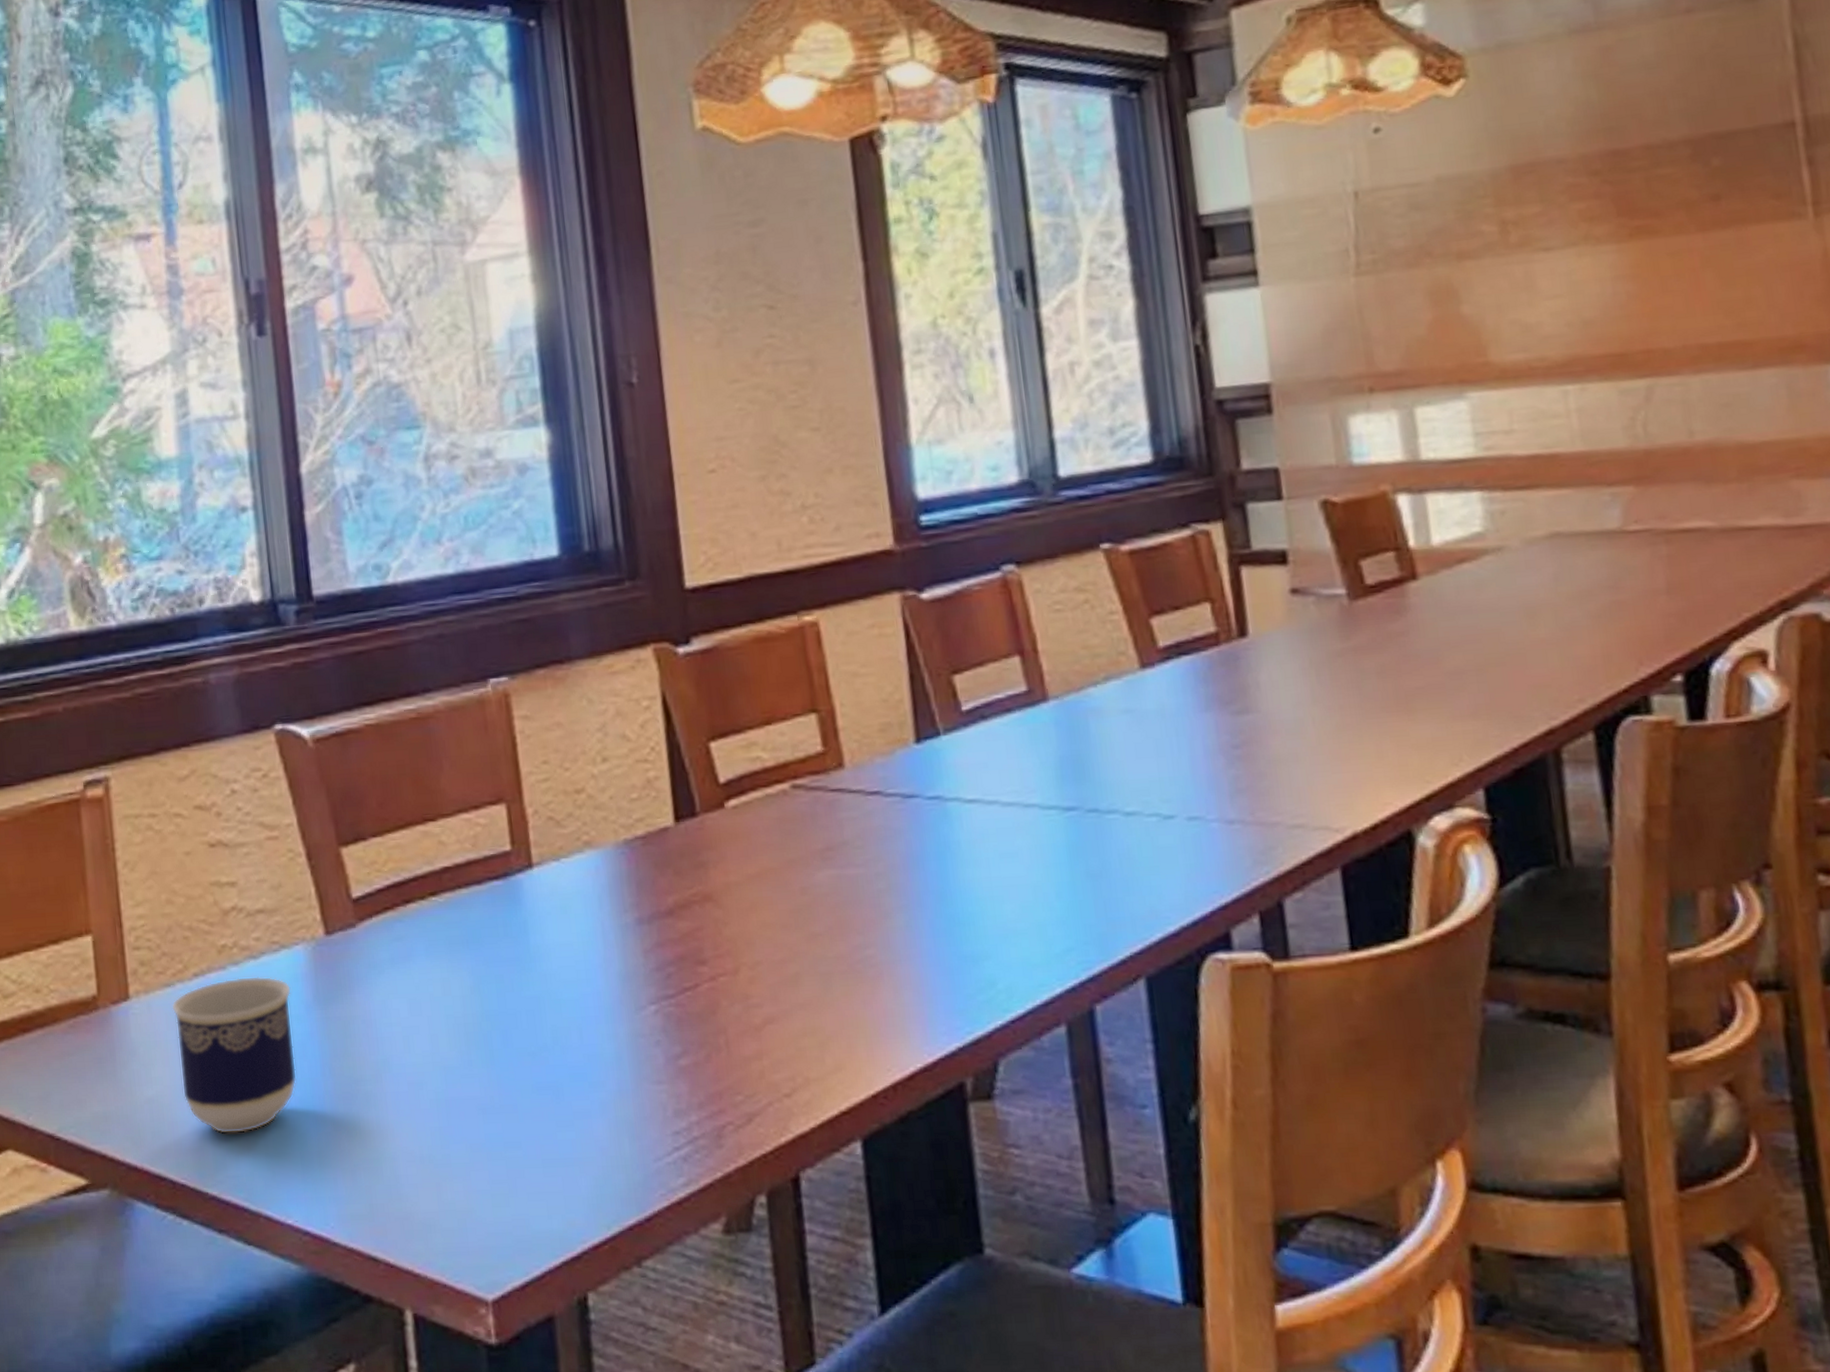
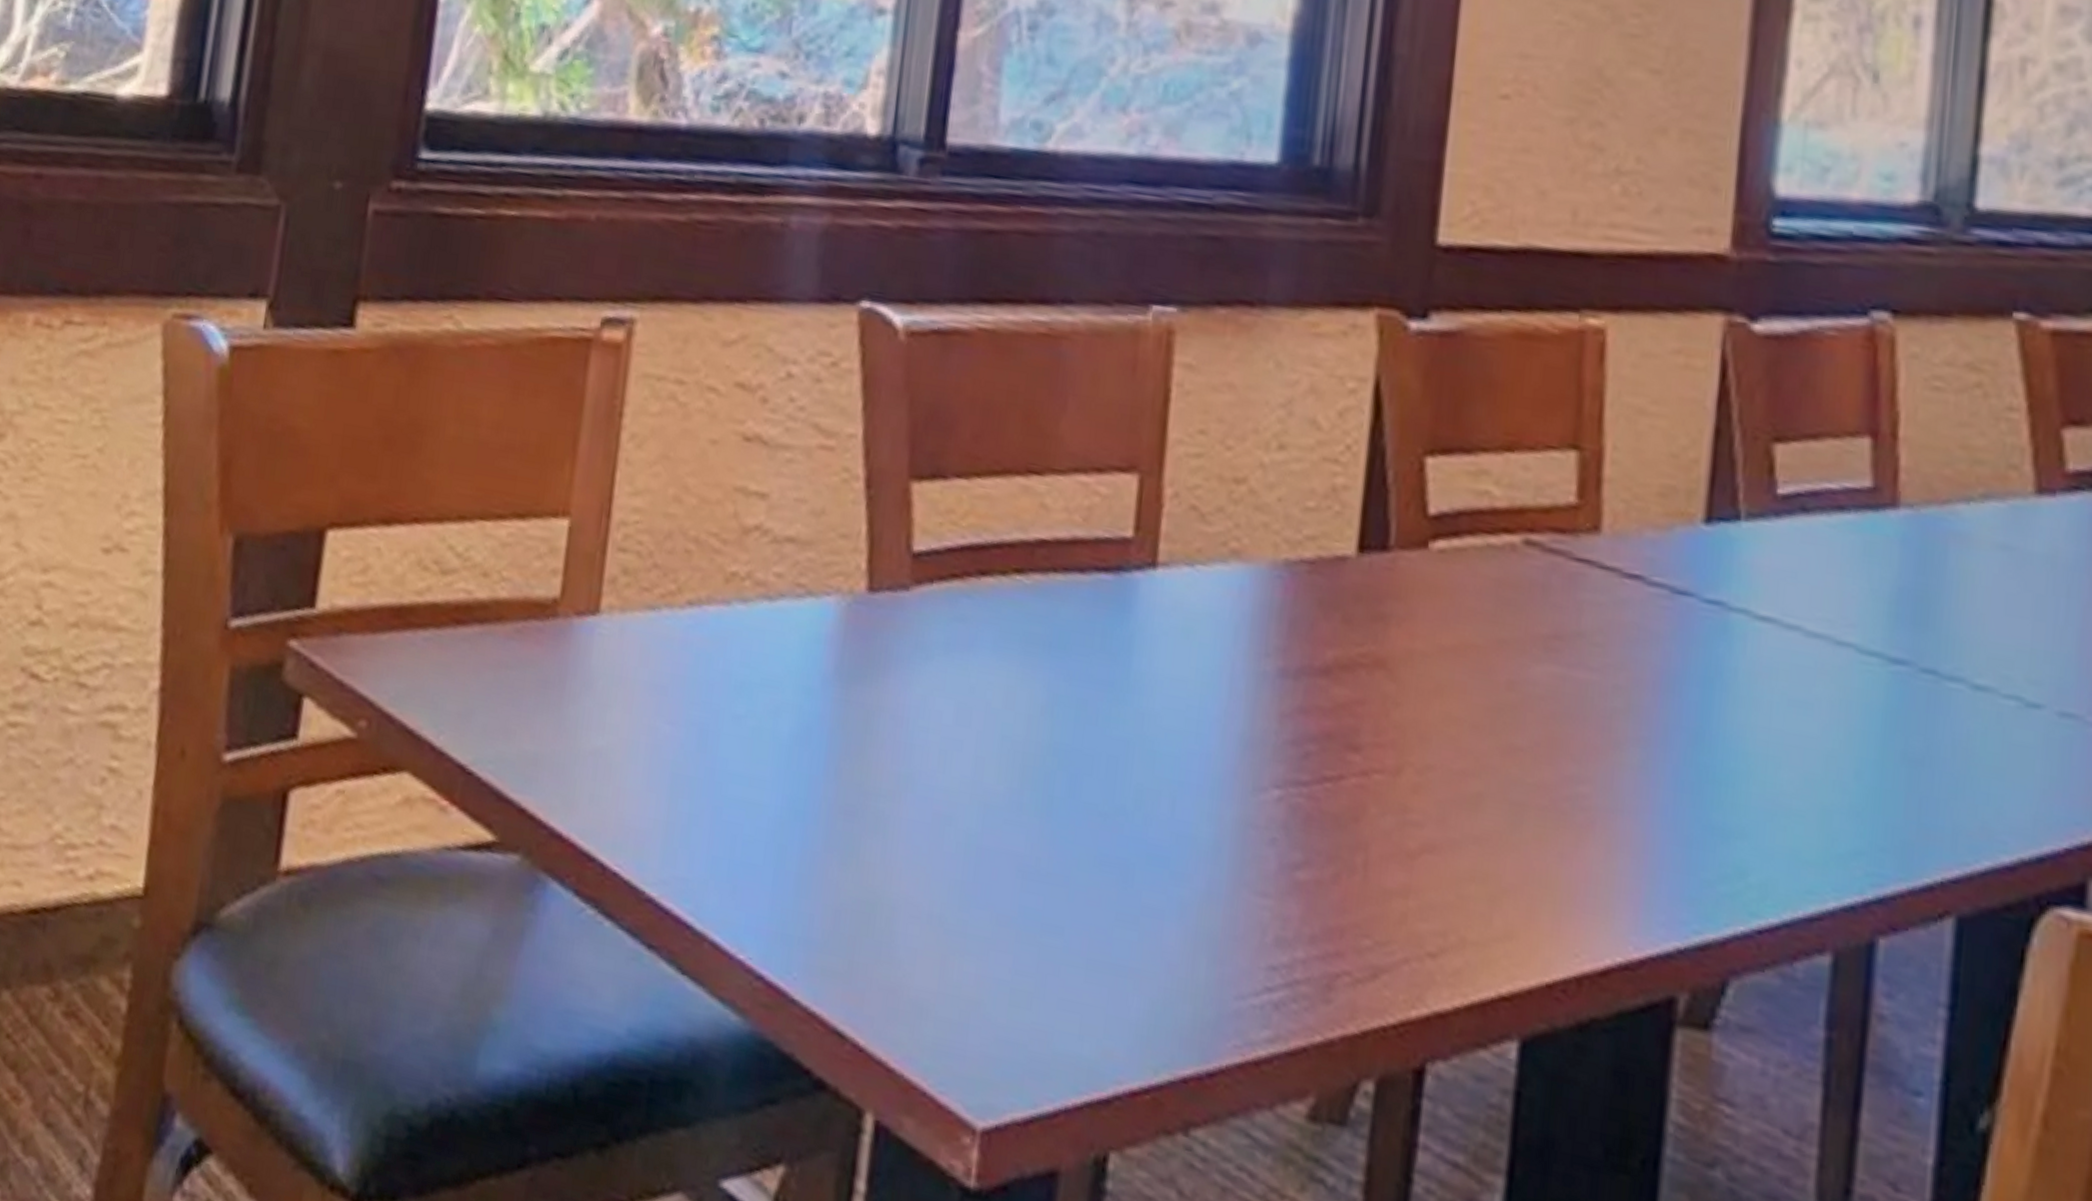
cup: present [171,976,297,1134] -> none [641,617,810,826]

